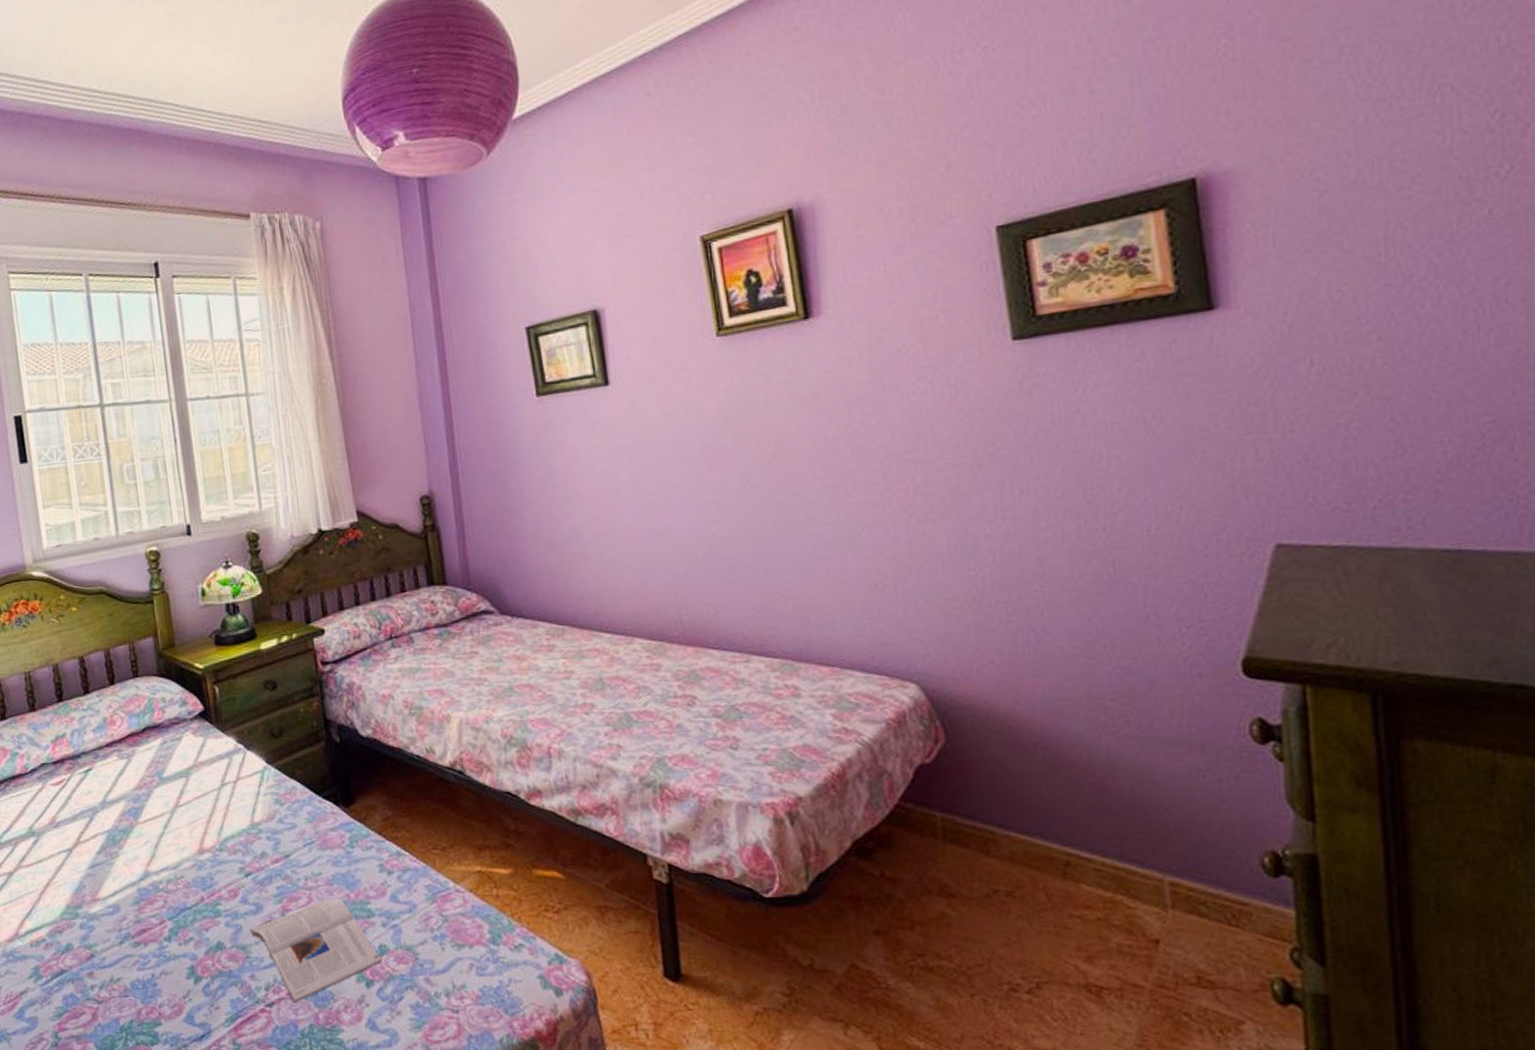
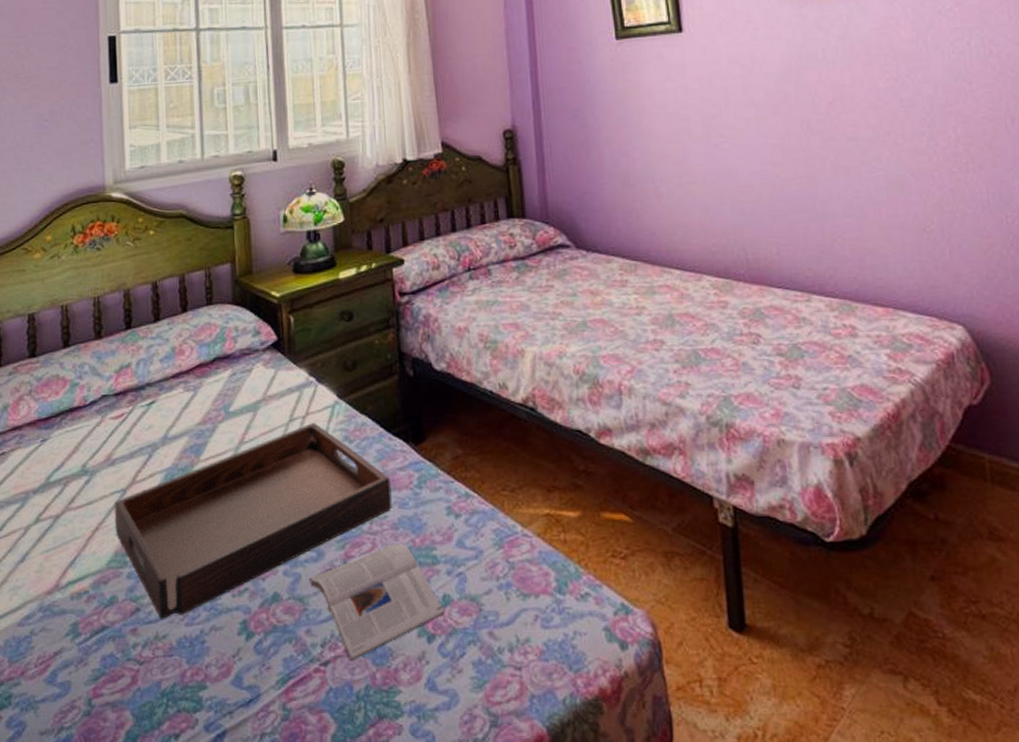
serving tray: none [62,787,326,964] -> present [114,423,392,619]

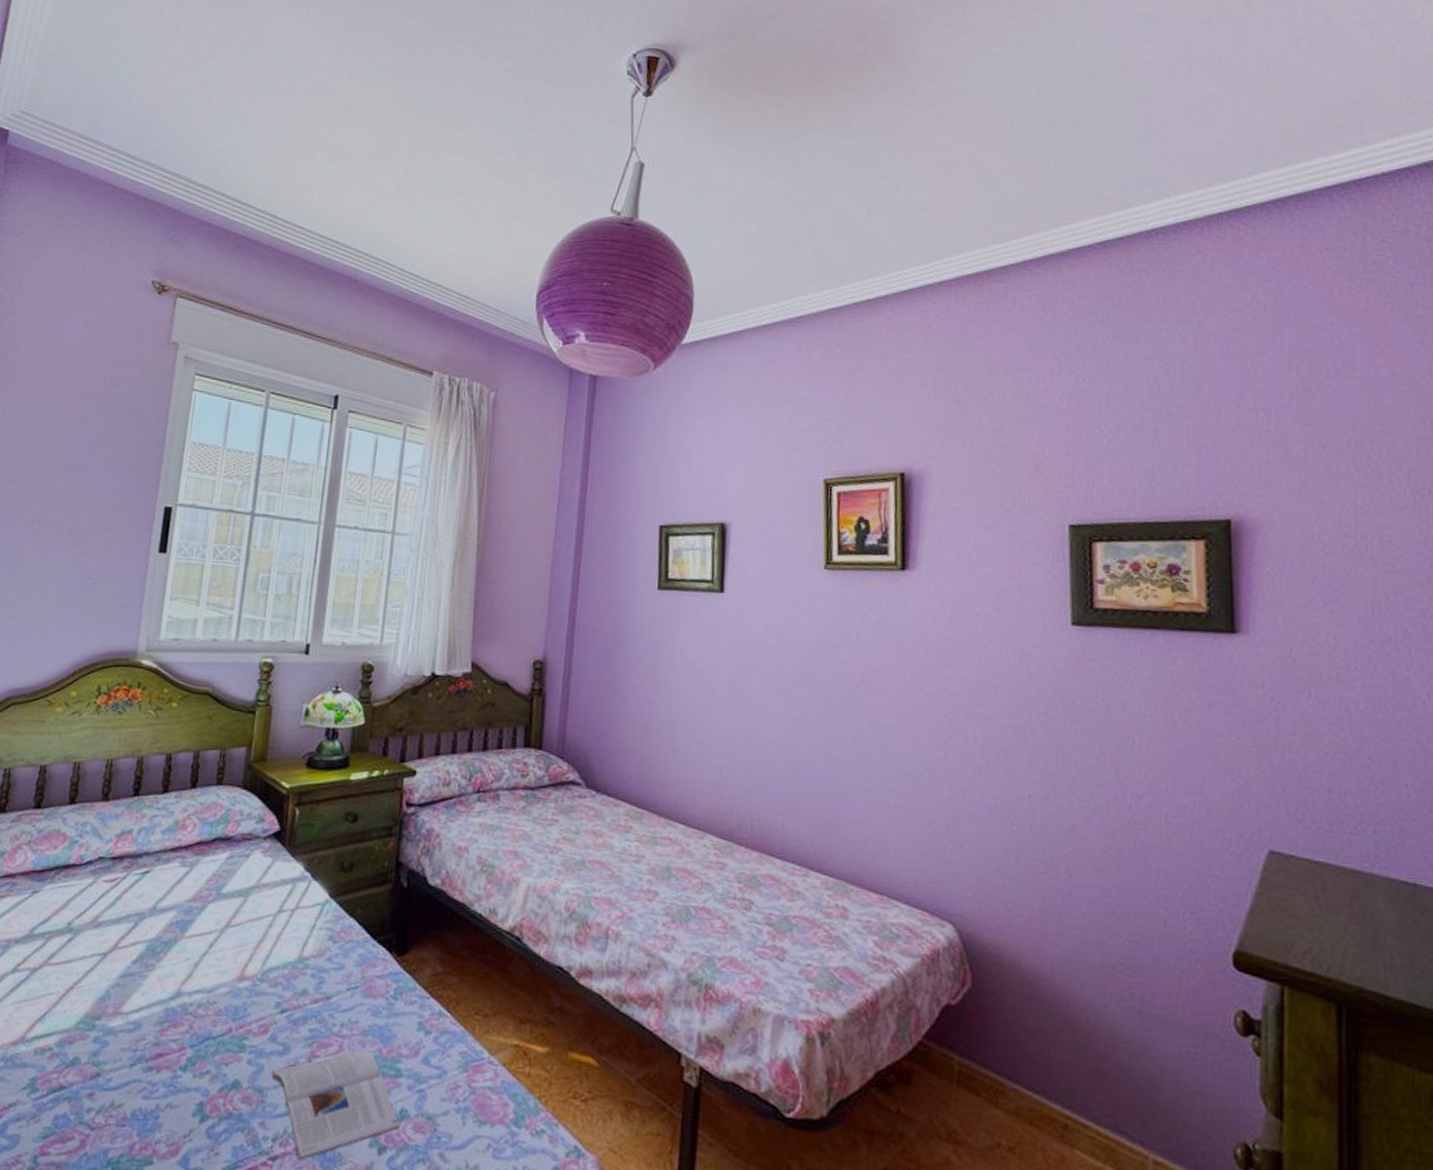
serving tray: present [114,423,392,619] -> none [89,917,368,1088]

